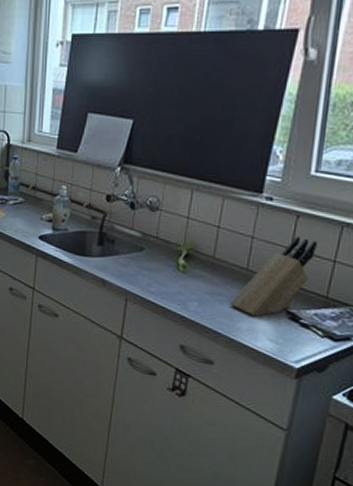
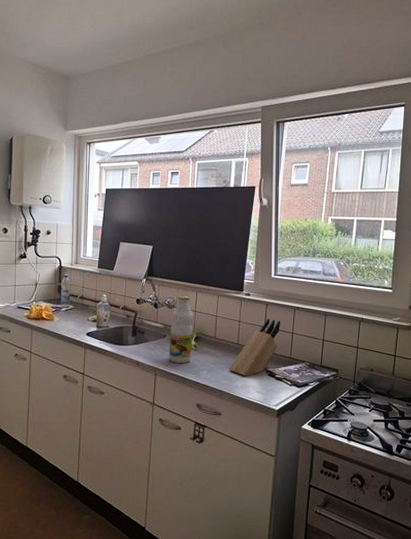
bottle: none [146,193,186,289] -> present [169,295,194,363]

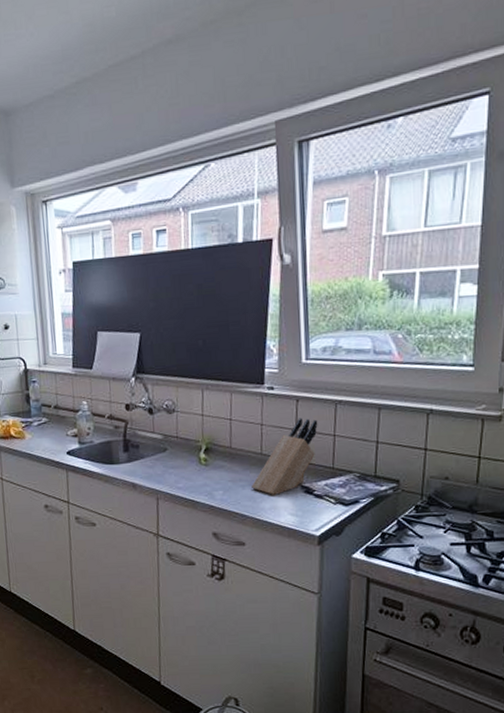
bottle: present [169,295,194,363] -> none [171,395,202,483]

